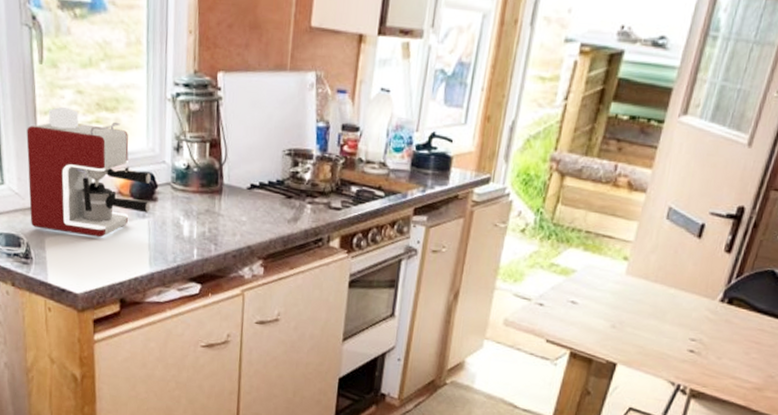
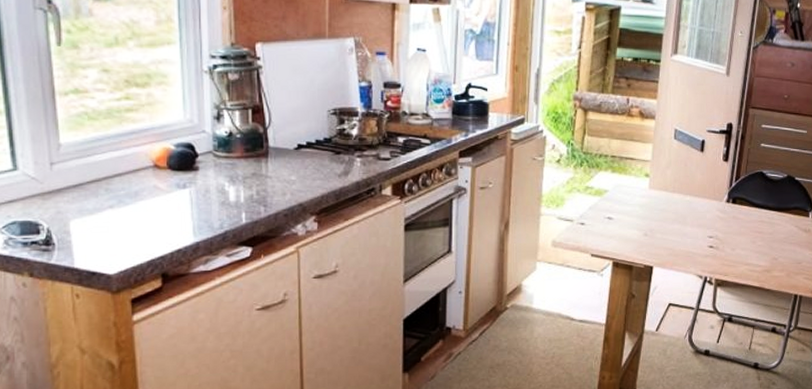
coffee maker: present [26,106,151,238] -> none [44,86,191,214]

